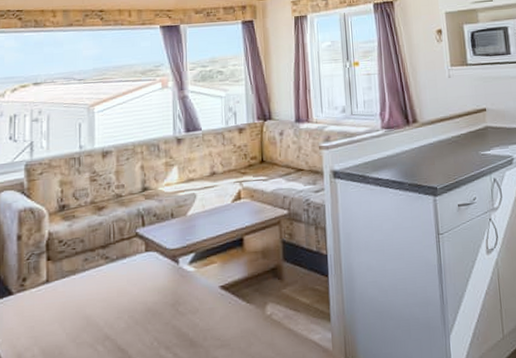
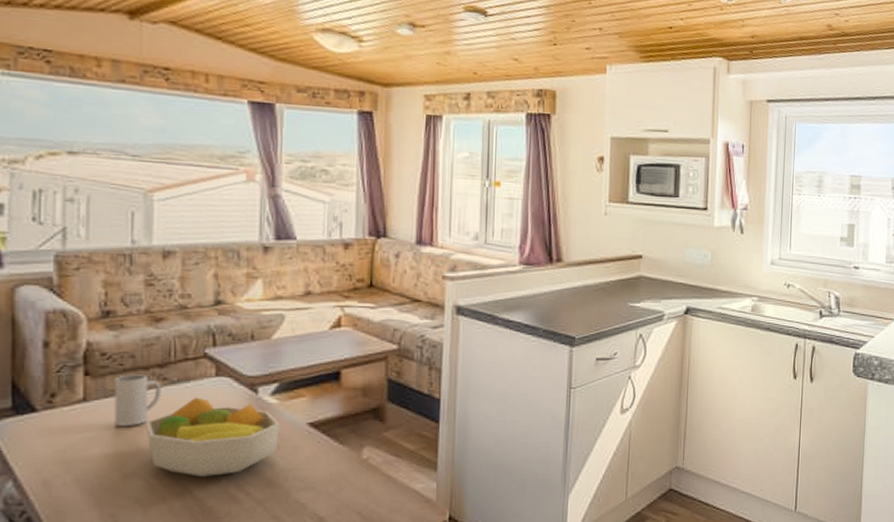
mug: none [69,255,105,302] -> present [114,374,162,426]
fruit bowl: none [94,271,198,342] -> present [146,397,281,477]

